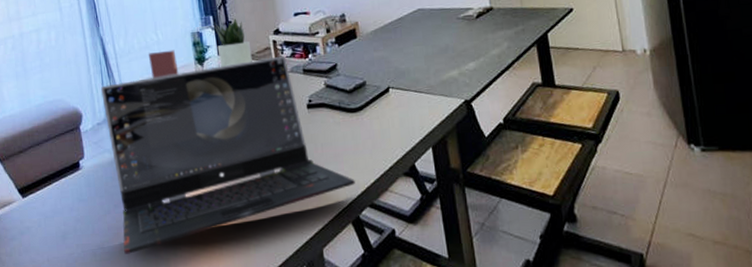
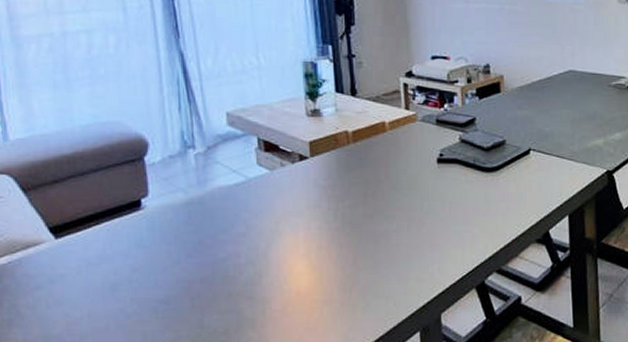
laptop computer: present [101,55,355,254] -> none [177,101,483,312]
book: present [148,50,179,79] -> none [244,78,284,110]
planter: present [213,19,252,67] -> none [332,53,377,106]

